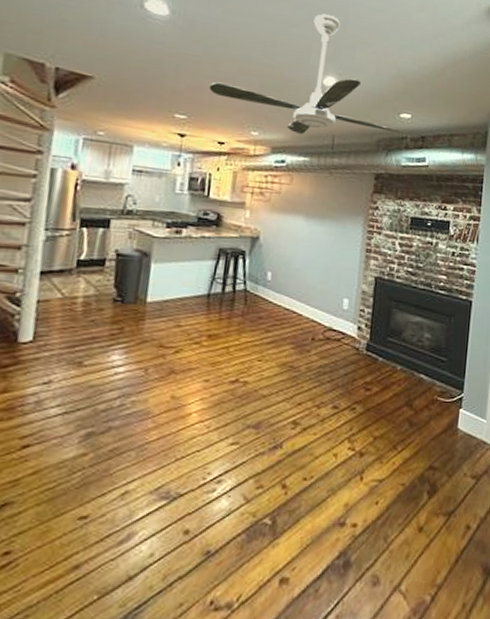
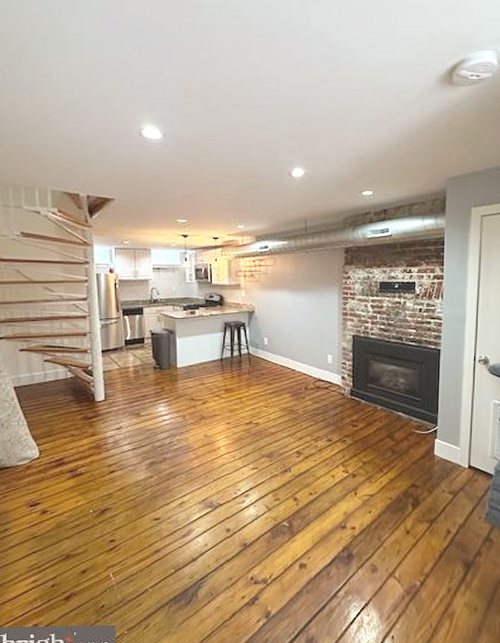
ceiling fan: present [208,13,403,134] -> none [200,112,367,222]

